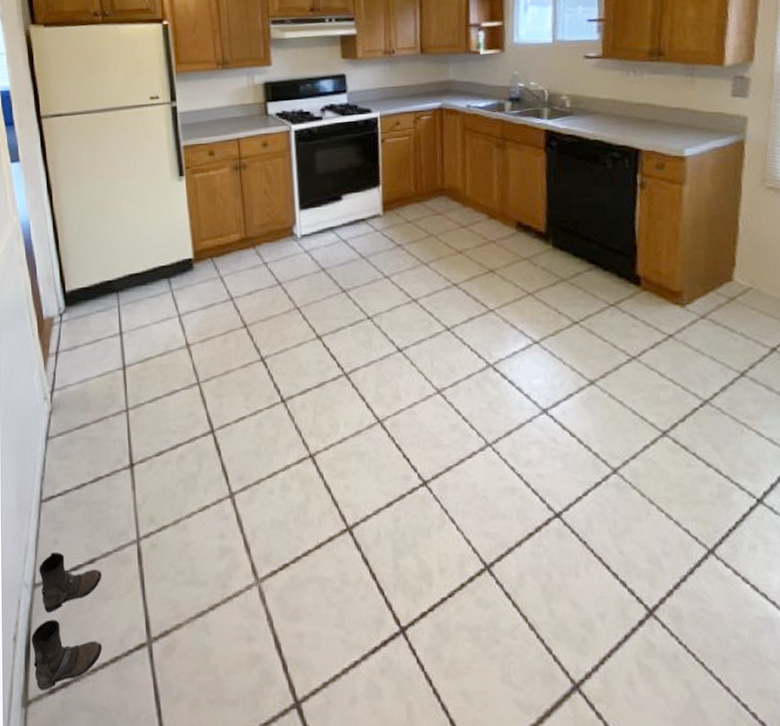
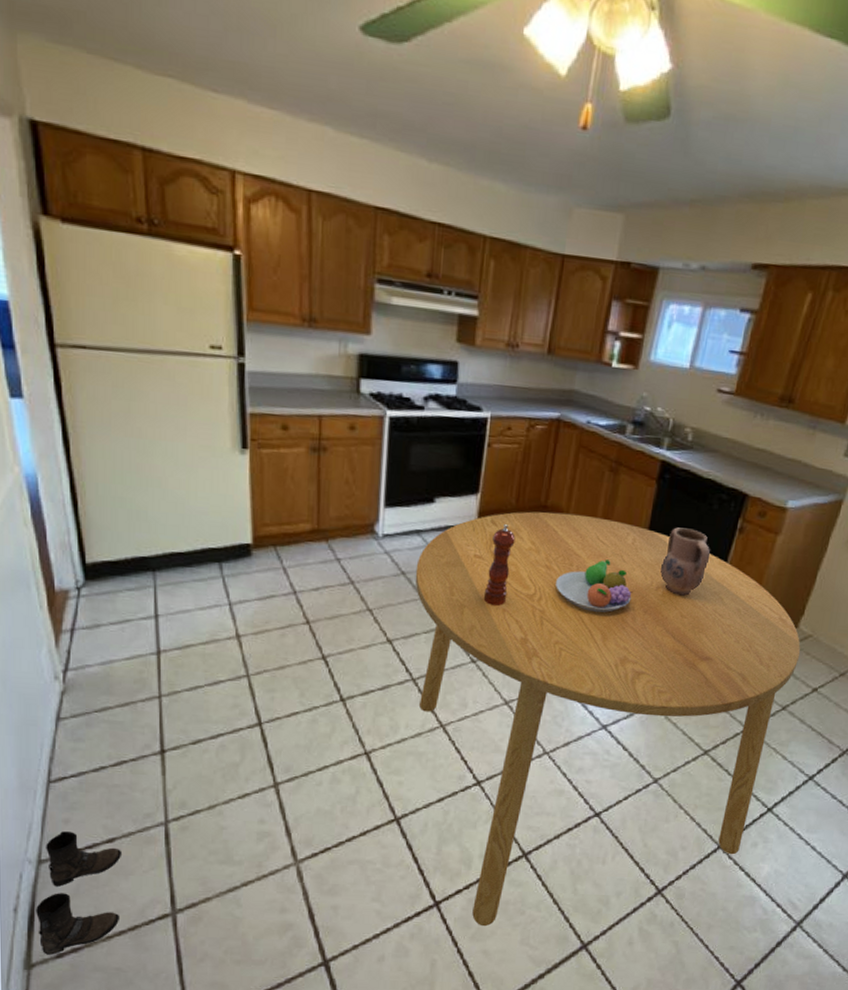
dining table: none [333,192,745,660] -> present [415,511,801,927]
pepper mill: none [399,210,422,291] -> present [483,523,516,606]
fruit bowl: none [466,233,545,287] -> present [556,559,634,613]
pitcher: none [567,191,616,260] -> present [660,527,711,596]

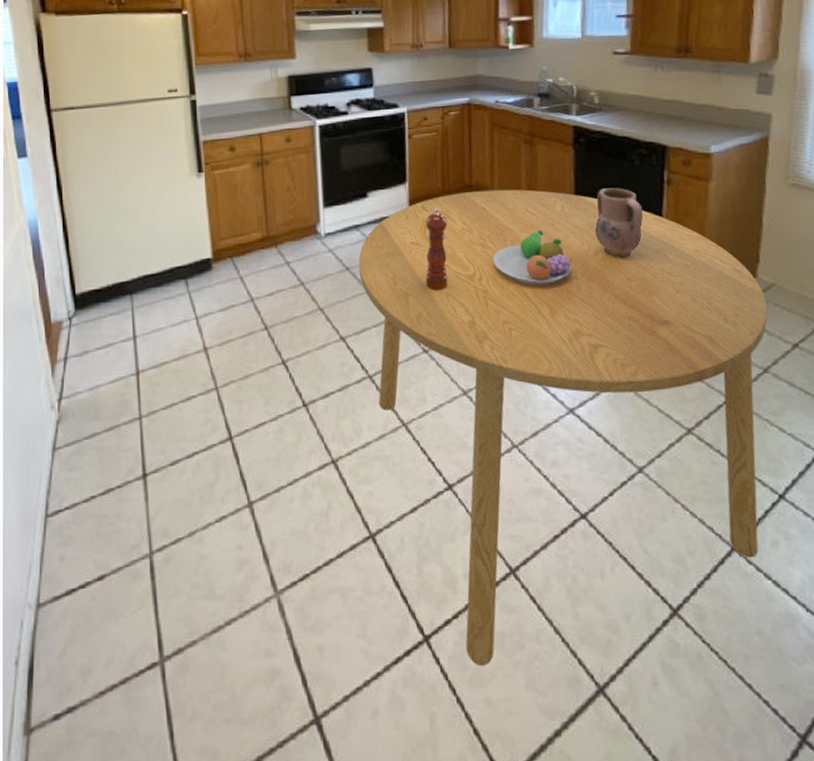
boots: present [36,831,123,955] -> none [35,570,112,716]

